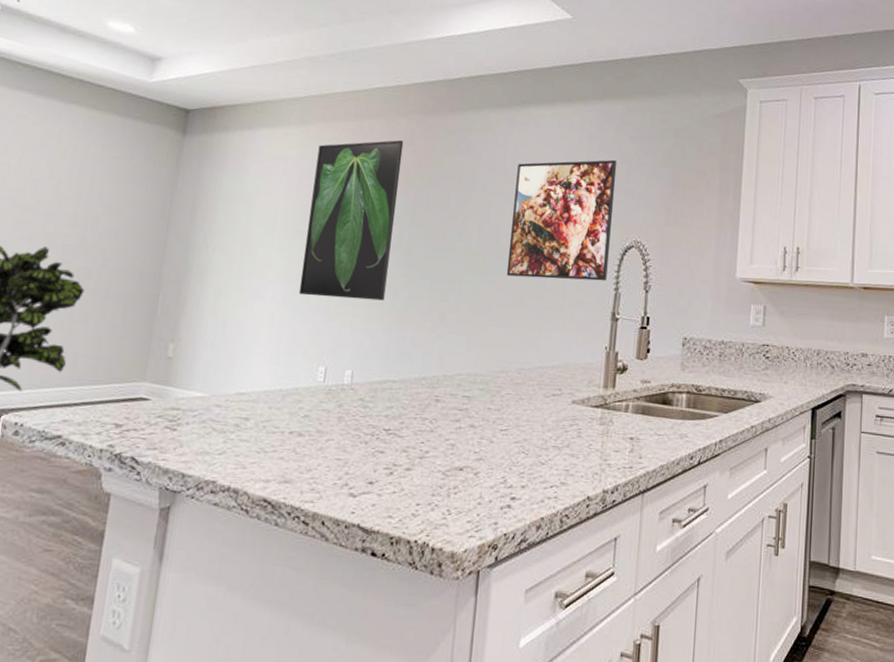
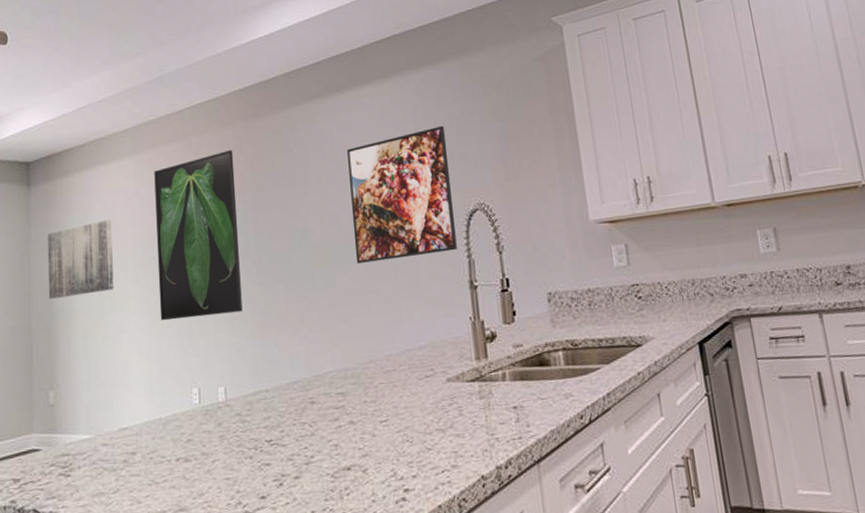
wall art: none [185,183,265,255] -> present [48,219,114,299]

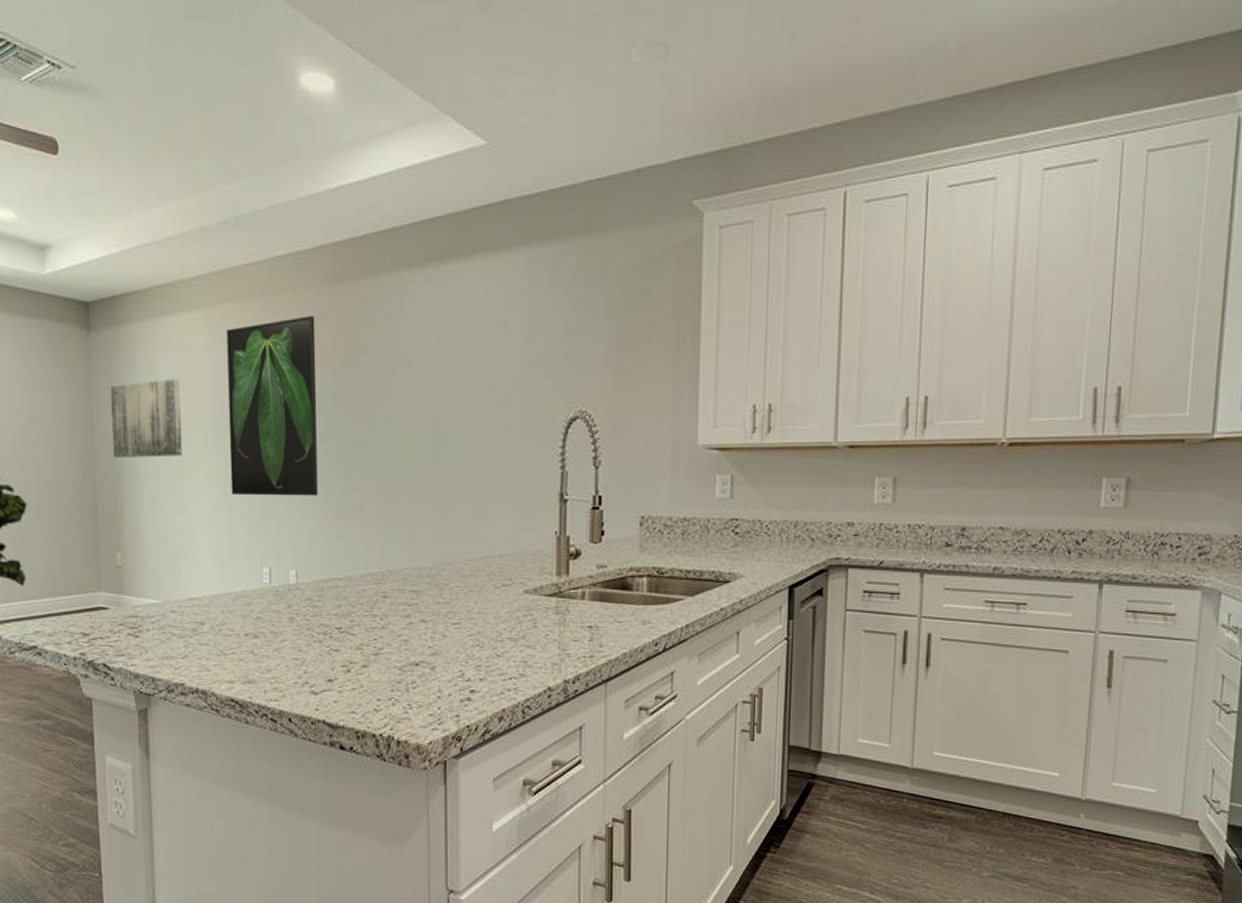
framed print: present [347,125,457,264] -> none [441,316,553,460]

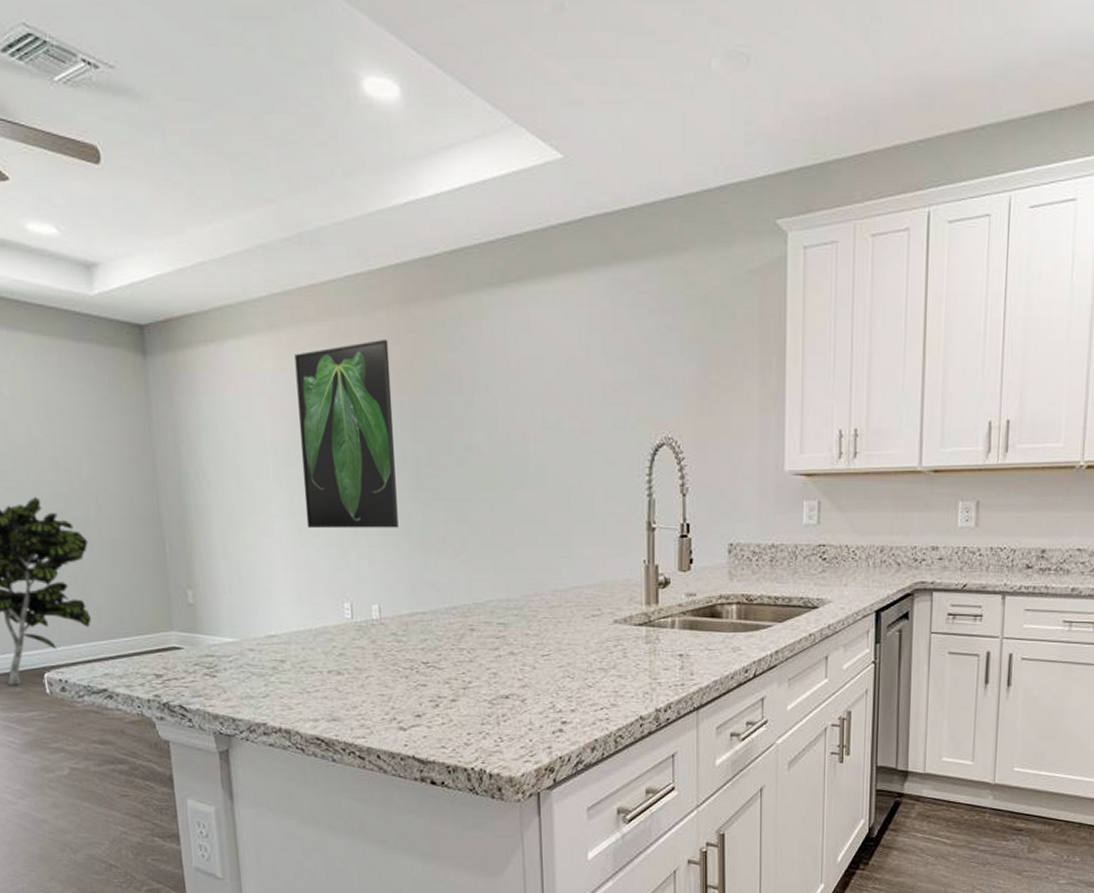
wall art: present [111,379,182,457] -> none [172,407,253,490]

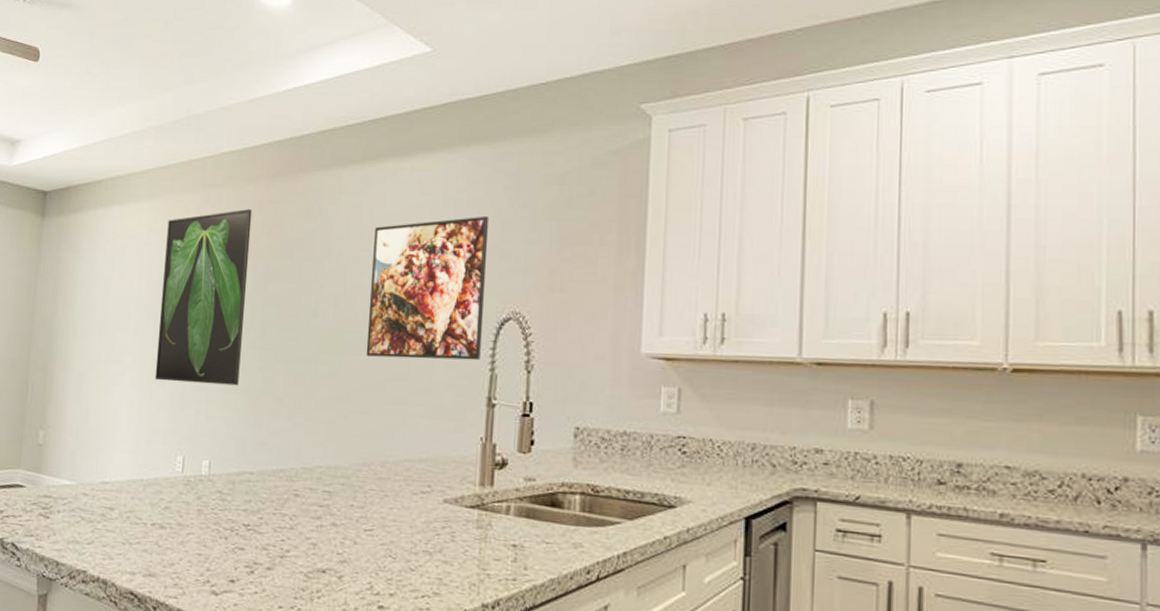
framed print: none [522,340,638,489] -> present [366,215,490,361]

